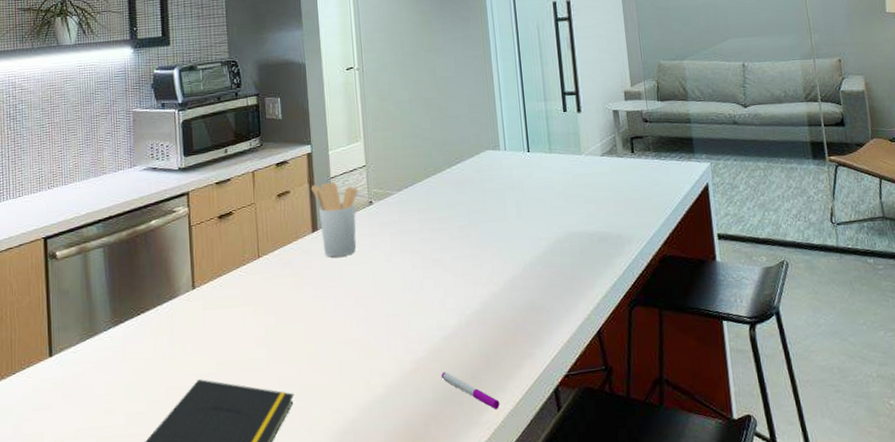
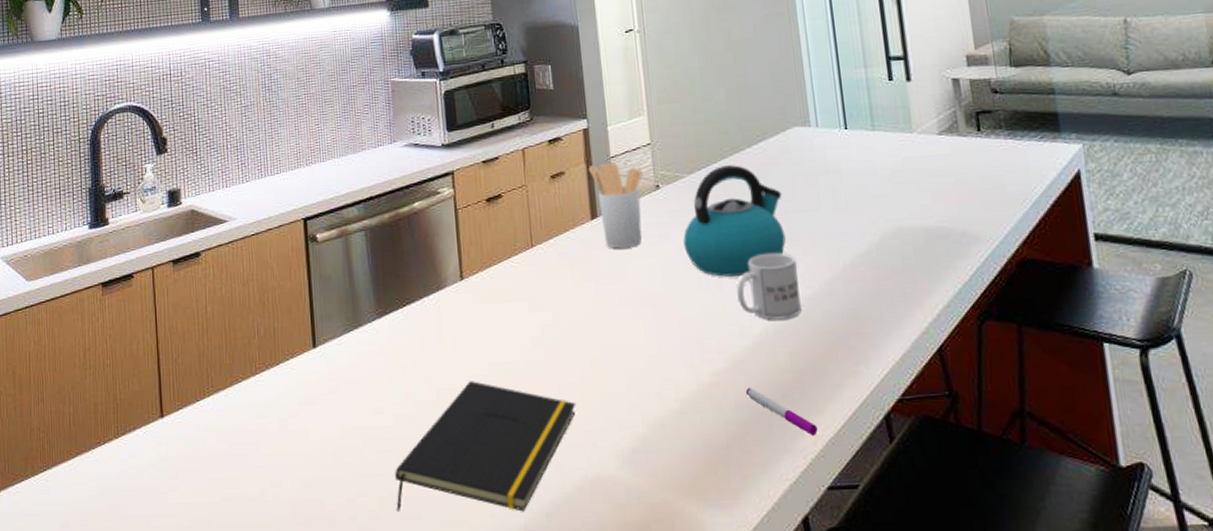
kettle: none [392,183,478,279] -> present [683,165,786,277]
mug: none [436,256,489,314] -> present [737,252,801,320]

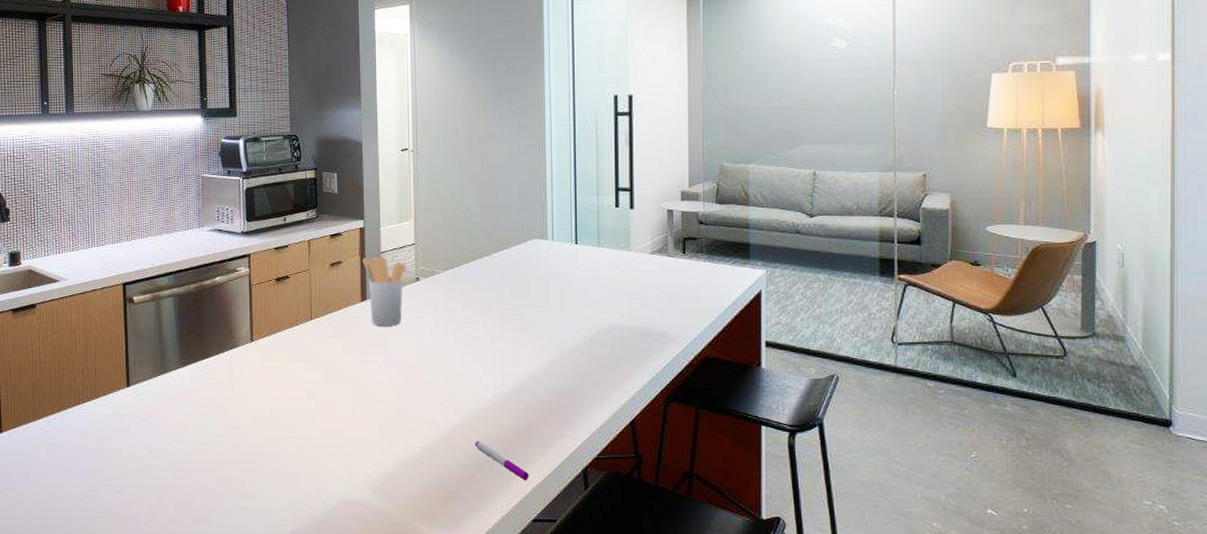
notepad: present [395,381,576,512] -> none [189,421,339,523]
kettle: present [683,165,786,277] -> none [435,266,519,354]
mug: present [737,252,801,320] -> none [475,338,525,390]

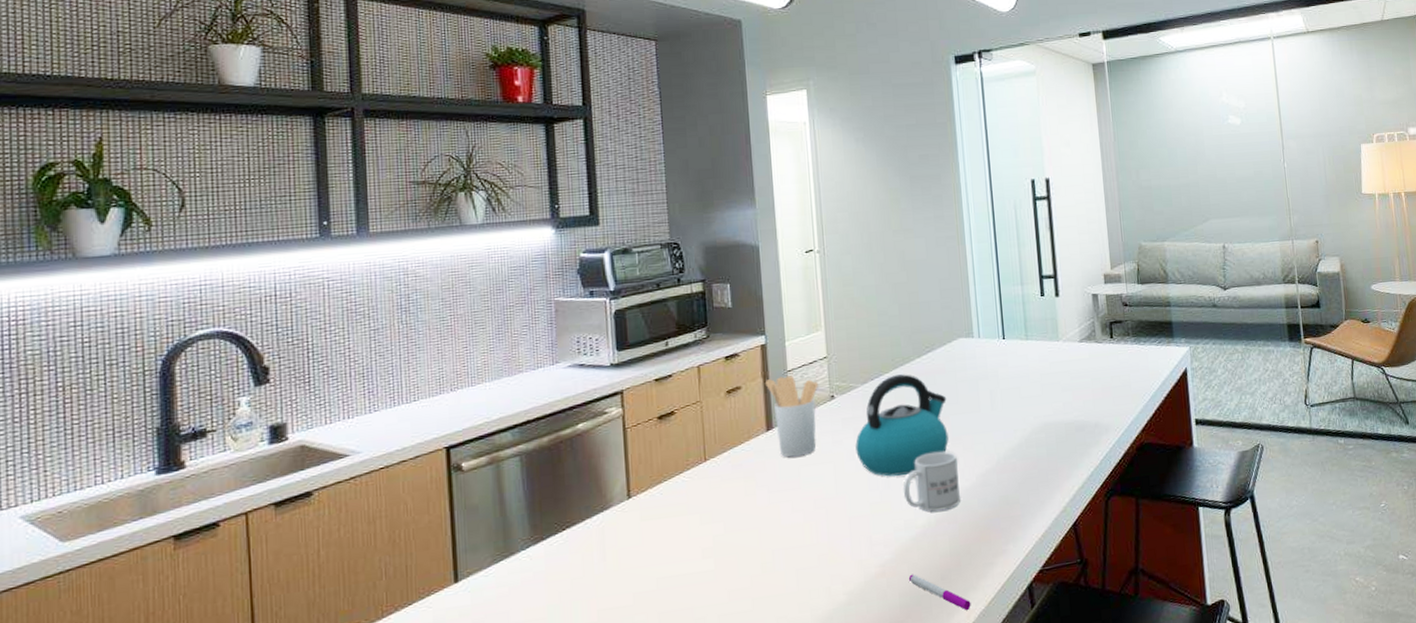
kettle: none [435,266,519,354] -> present [855,374,949,477]
mug: none [475,338,525,390] -> present [903,451,960,512]

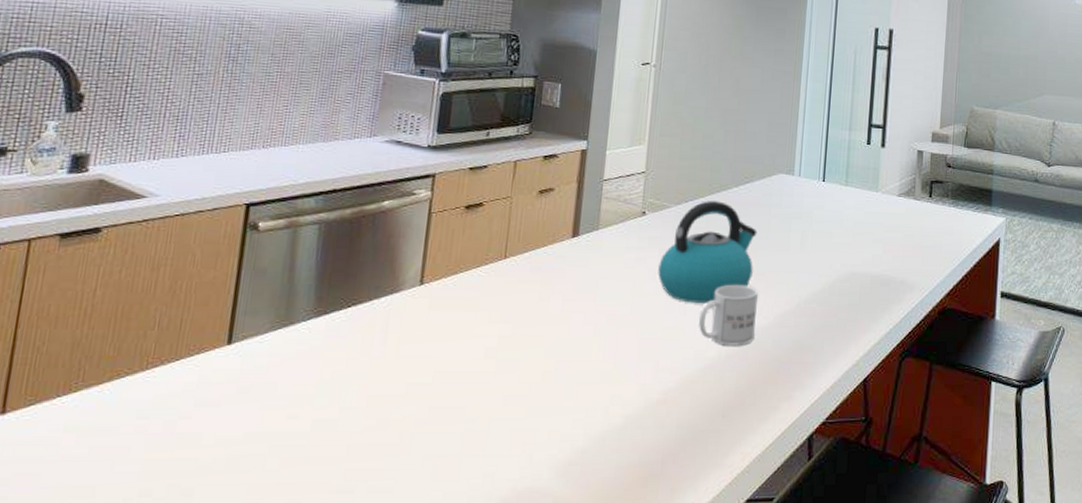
utensil holder: present [764,375,818,457] -> none [578,185,632,268]
pen: present [908,574,971,611] -> none [688,406,748,453]

